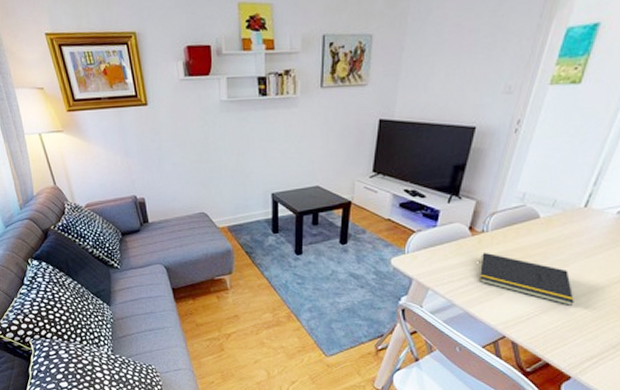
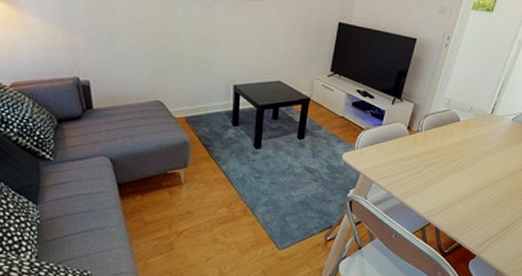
notepad: present [479,252,574,306] -> none [413,149,481,195]

